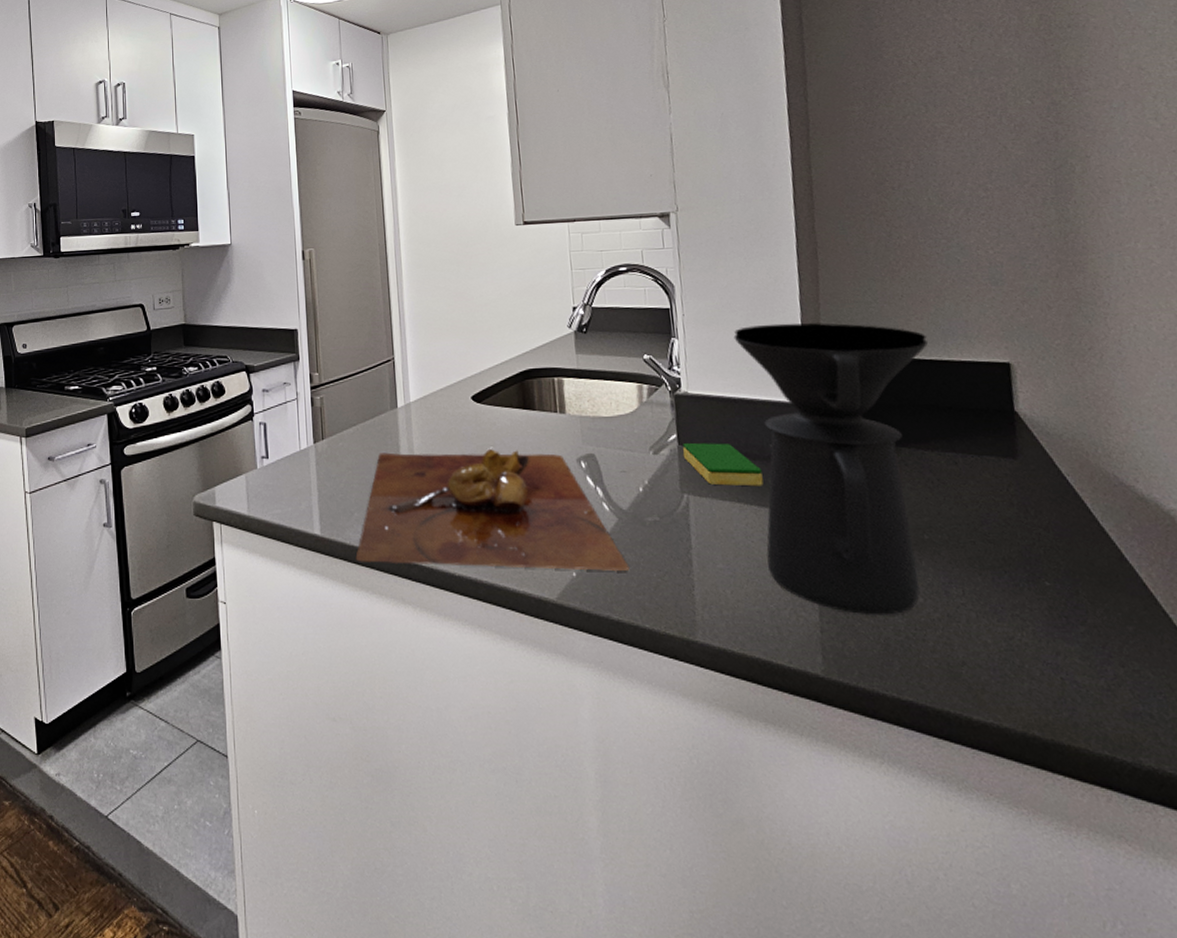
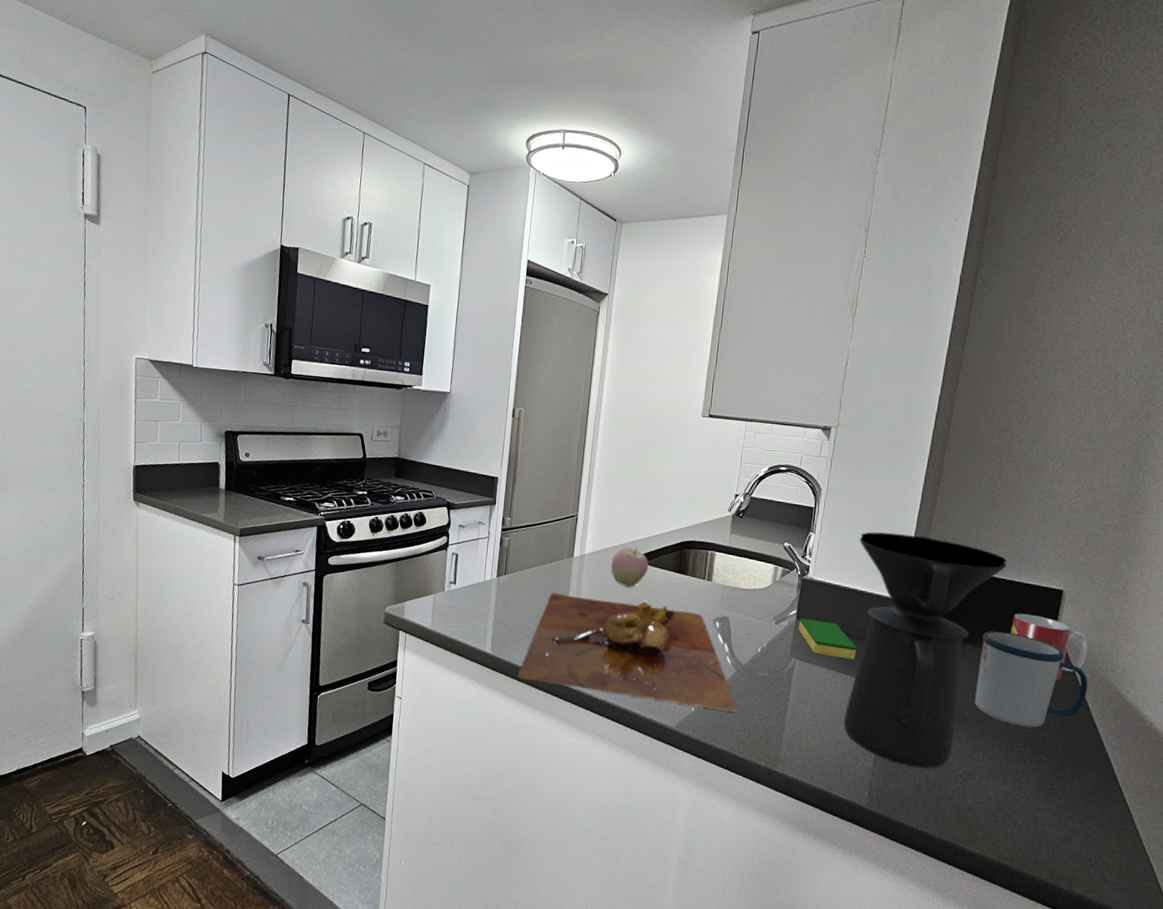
apple: none [442,385,487,434] -> present [610,546,649,587]
mug: none [920,425,1081,545] -> present [974,631,1088,728]
mug: none [953,398,1066,477] -> present [1010,613,1088,680]

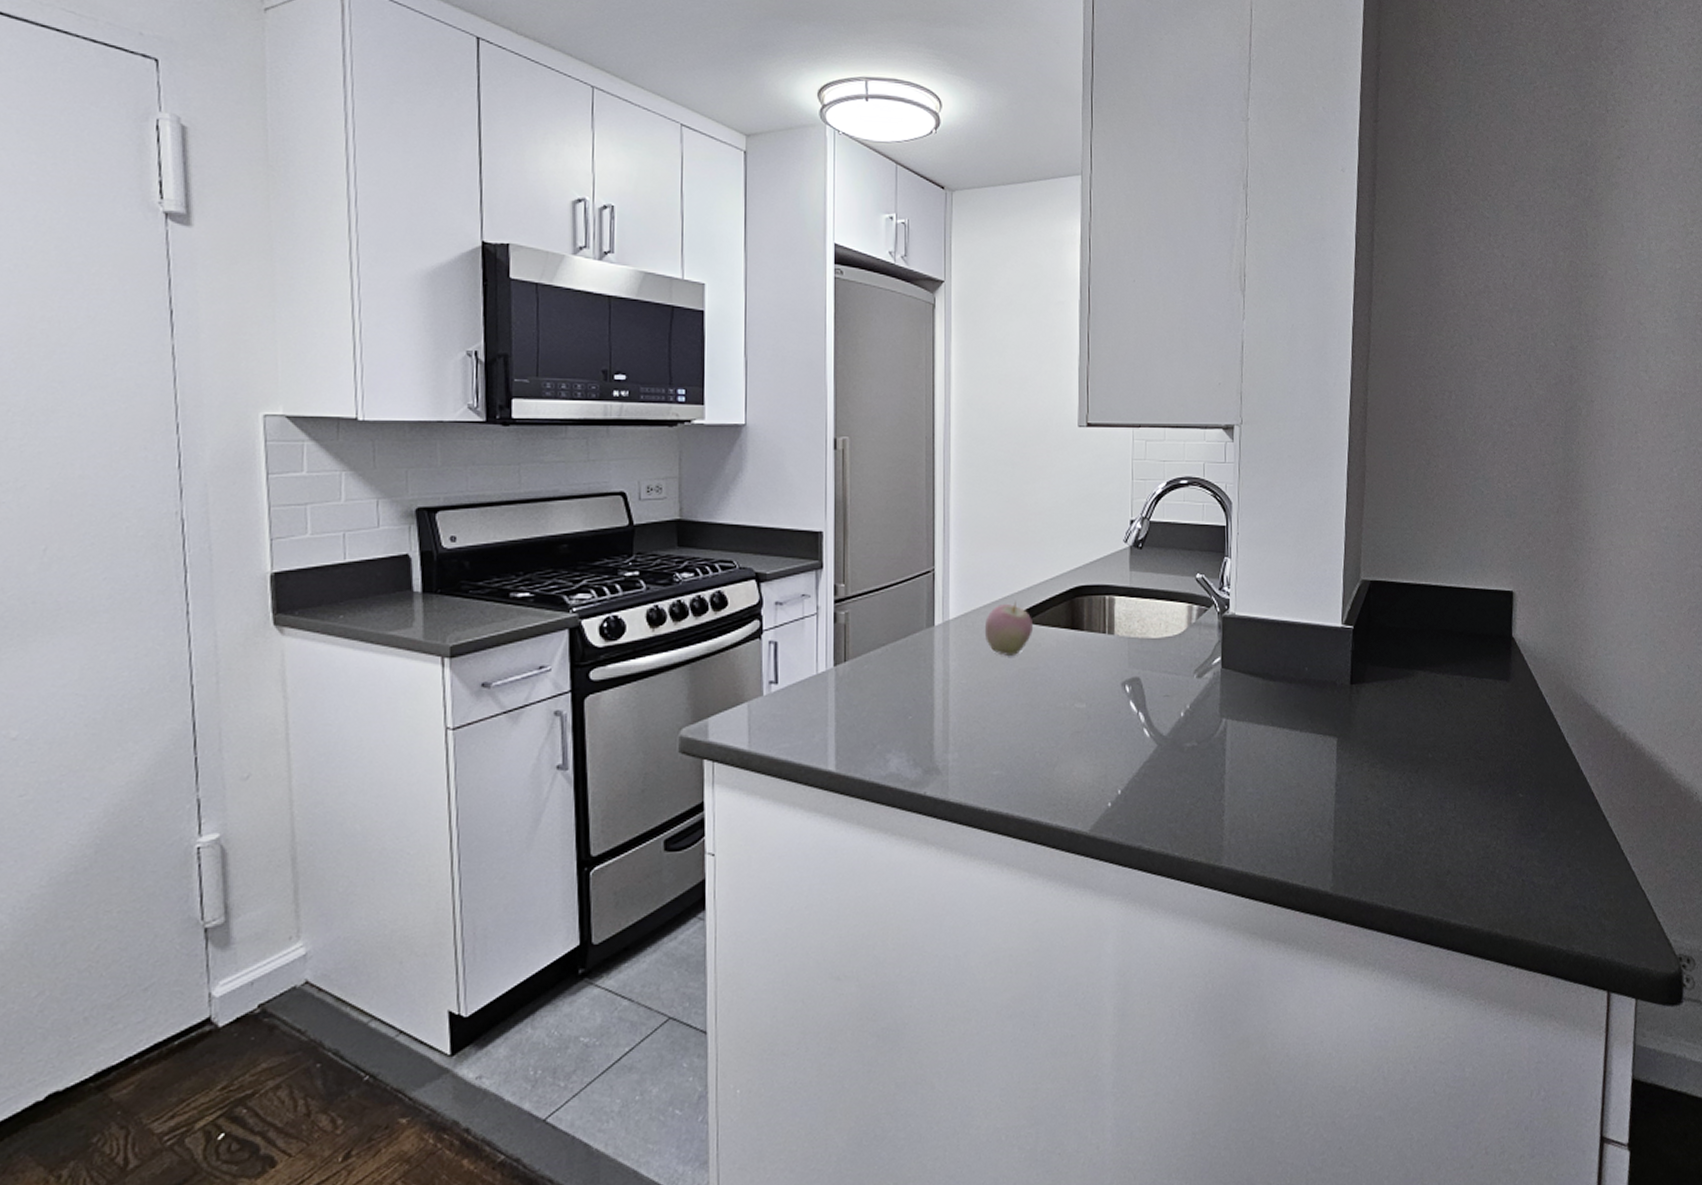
cutting board: present [517,592,738,712] -> none [875,673,1165,801]
dish sponge: present [798,619,856,660] -> none [1225,666,1296,710]
coffee maker: present [844,531,1007,768] -> none [1282,546,1449,832]
mug: present [974,631,1088,728] -> none [1435,649,1555,761]
mug: present [1010,613,1088,680] -> none [1464,624,1548,698]

